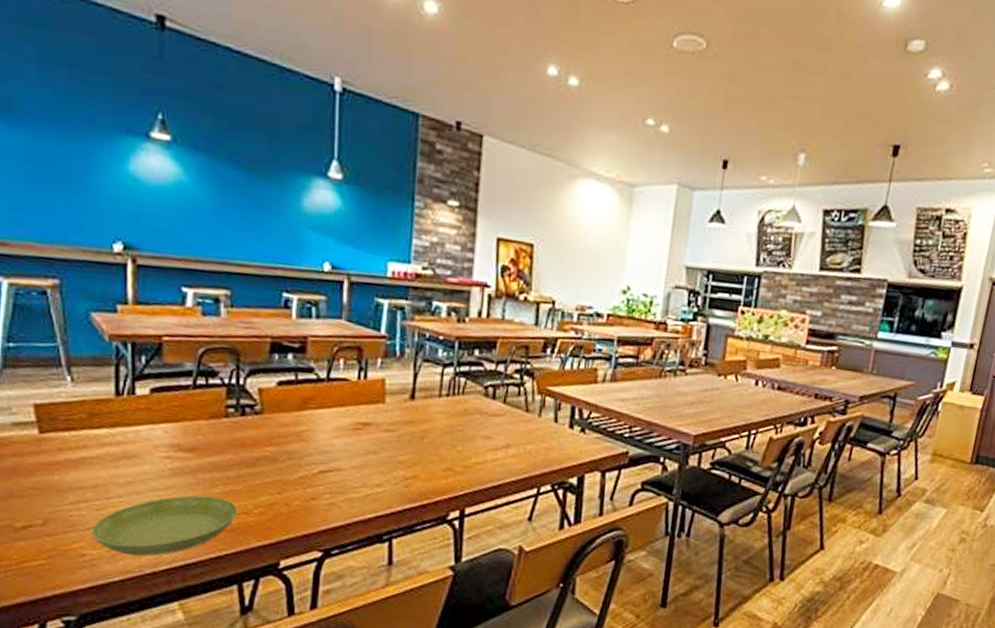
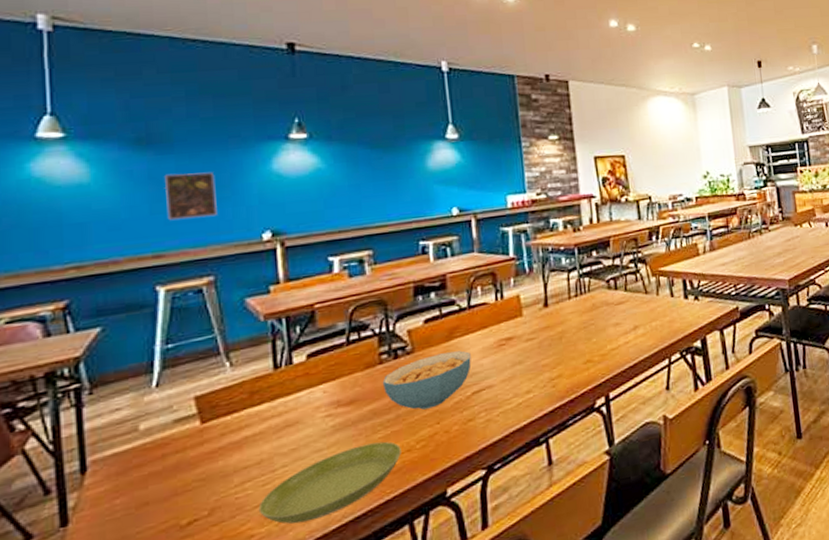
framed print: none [12,150,66,211] -> present [165,172,217,220]
cereal bowl: none [226,421,323,477] -> present [382,351,471,410]

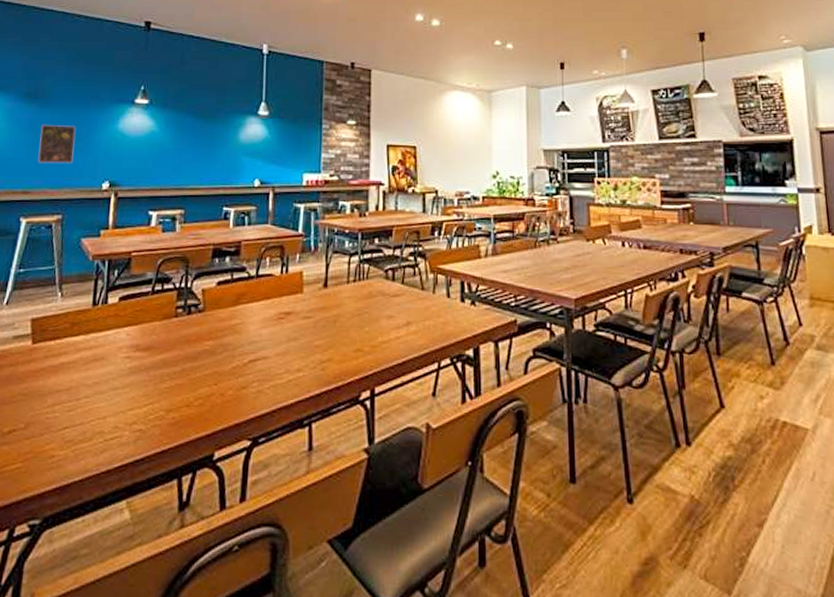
saucer: present [258,441,402,524] -> none [61,391,182,454]
cereal bowl: present [382,351,471,410] -> none [174,317,253,368]

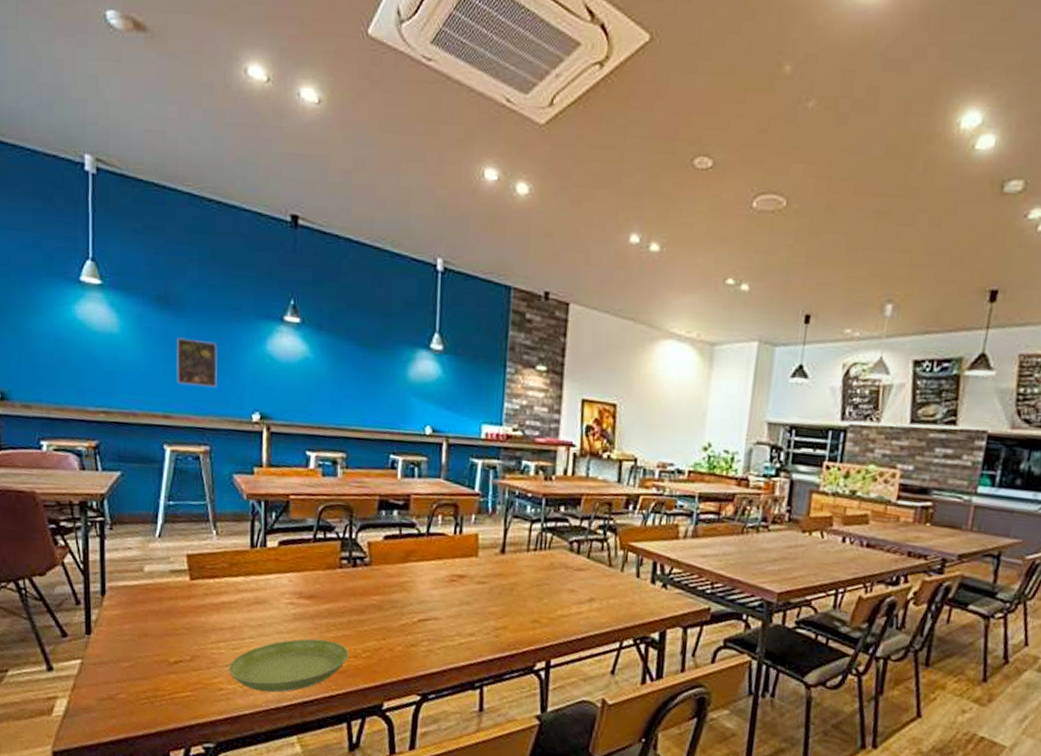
saucer: none [61,391,182,454] -> present [228,638,349,693]

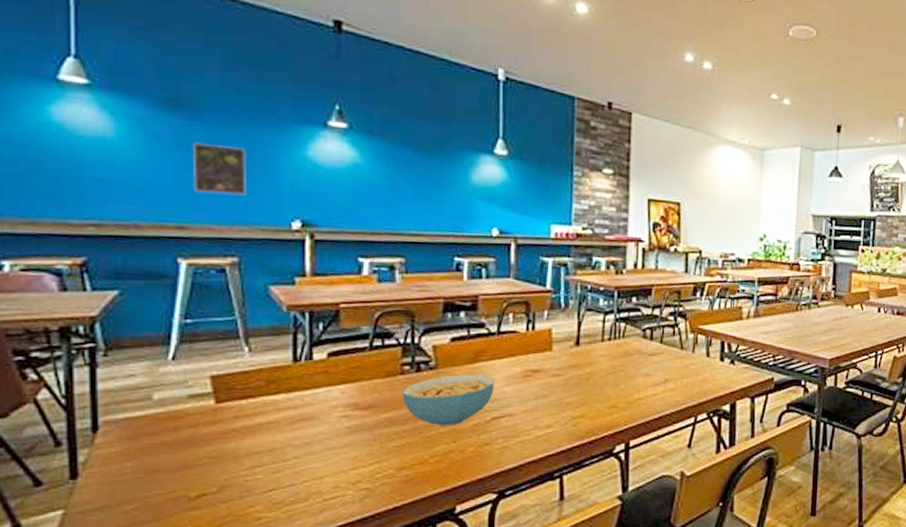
saucer: present [228,638,349,693] -> none [267,450,415,514]
cereal bowl: none [340,572,423,624] -> present [402,374,495,426]

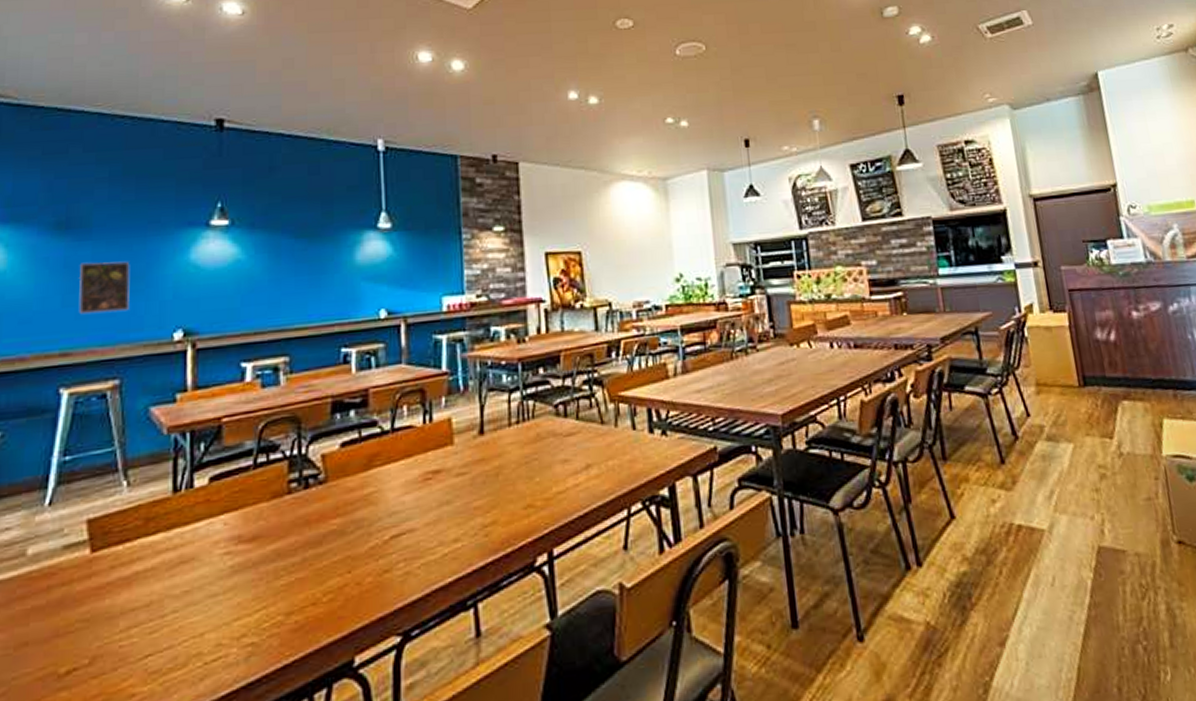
cereal bowl: present [402,374,495,426] -> none [289,483,392,554]

